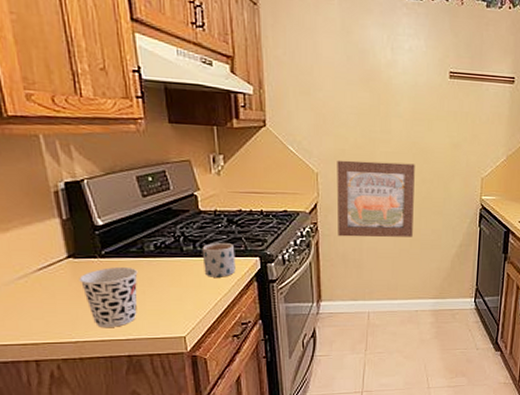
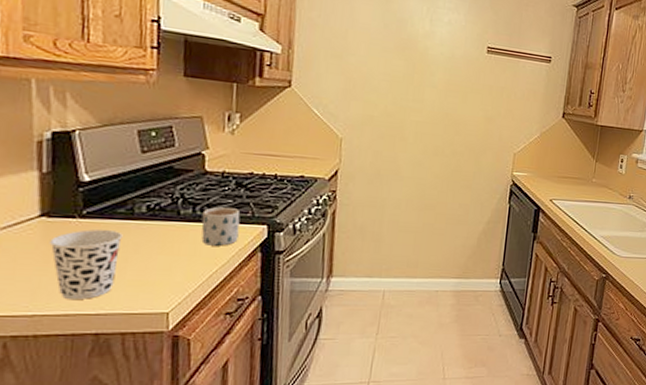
wall art: present [336,160,415,238] -> none [357,126,446,211]

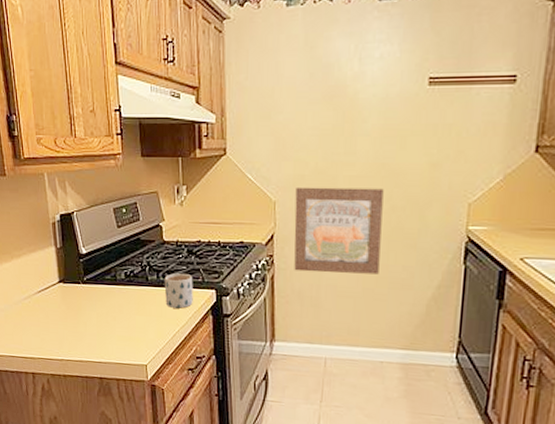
cup: present [49,229,123,301] -> none [66,293,111,350]
wall art: none [357,126,446,211] -> present [294,186,384,275]

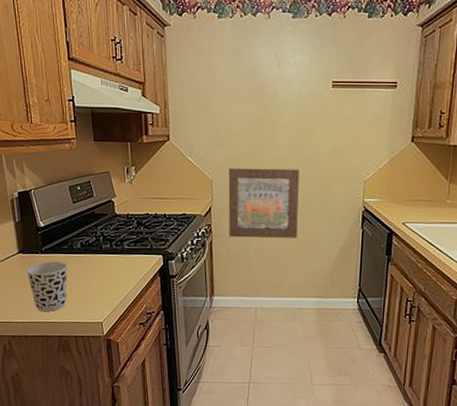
cup: none [66,293,111,350] -> present [26,262,68,312]
mug: present [164,272,193,309] -> none [117,241,143,272]

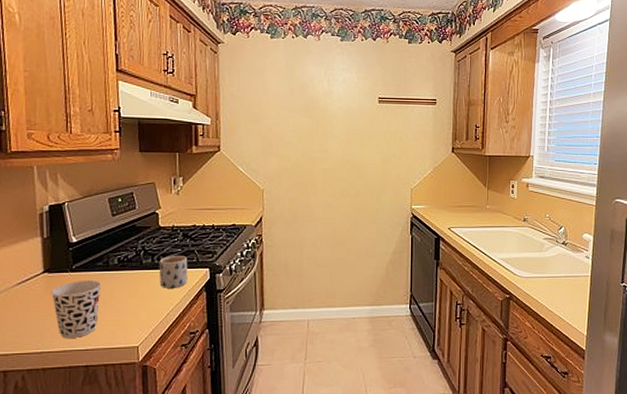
mug: none [117,241,143,272] -> present [159,255,188,288]
wall art: present [228,167,299,238] -> none [279,177,350,247]

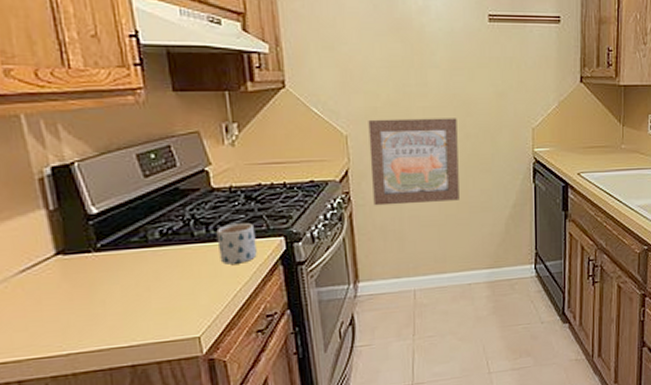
cup: present [51,281,102,339] -> none [70,260,141,335]
wall art: none [279,177,350,247] -> present [368,118,460,206]

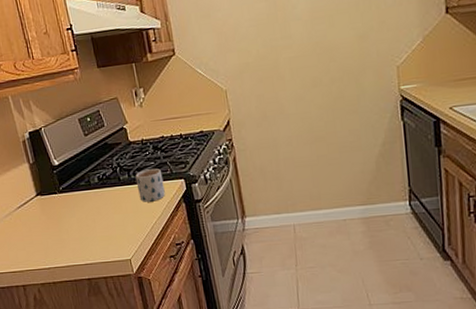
wall art: present [368,118,460,206] -> none [243,64,329,150]

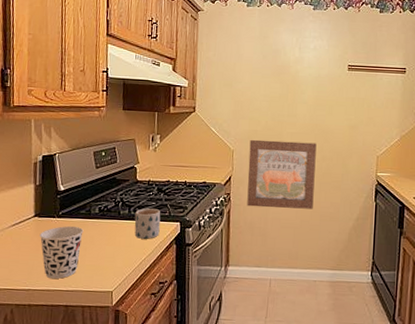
cup: none [46,199,91,255] -> present [39,226,84,280]
wall art: none [243,64,329,150] -> present [247,139,317,209]

